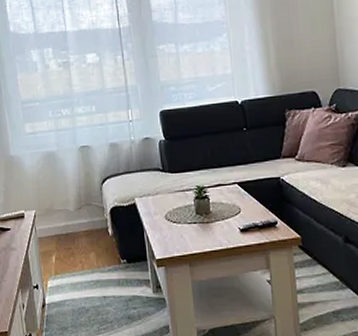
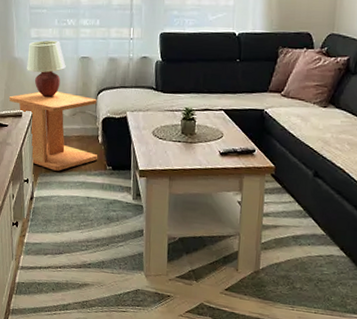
side table: none [8,186,111,272] -> present [8,91,98,171]
table lamp: none [24,133,66,194] -> present [27,40,66,98]

